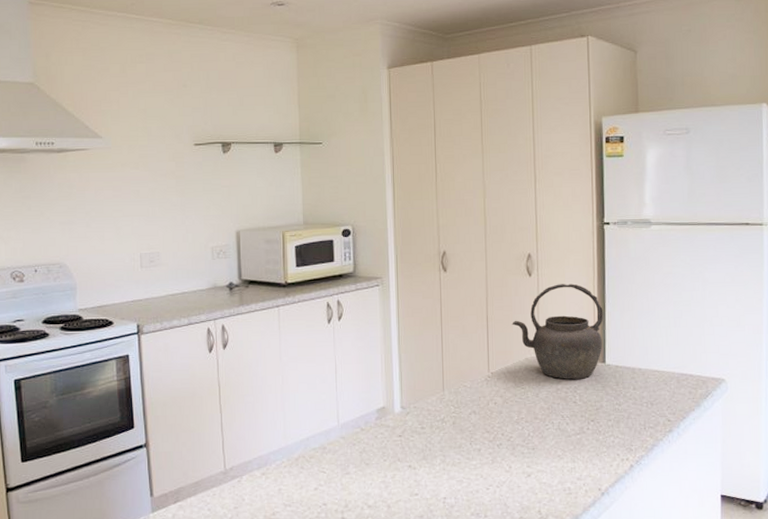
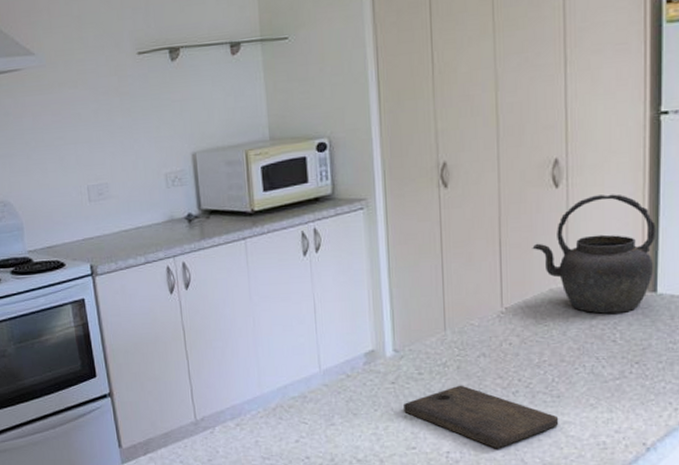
cutting board: none [409,438,534,494] -> present [404,385,559,448]

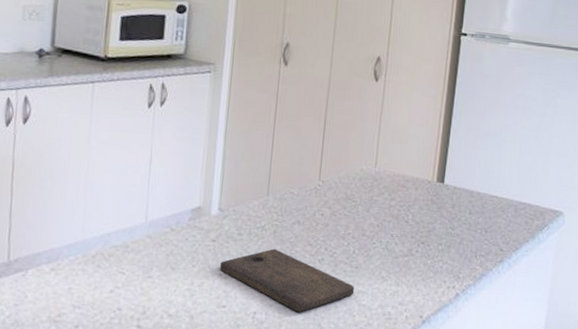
kettle: present [532,194,656,314] -> none [351,93,449,198]

